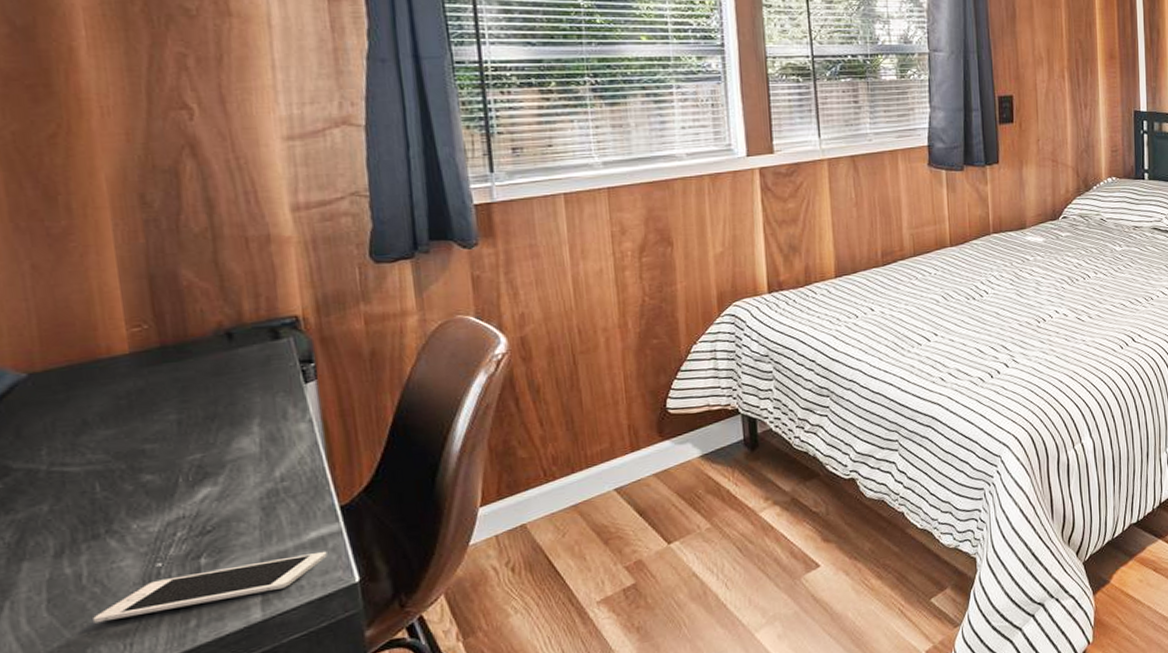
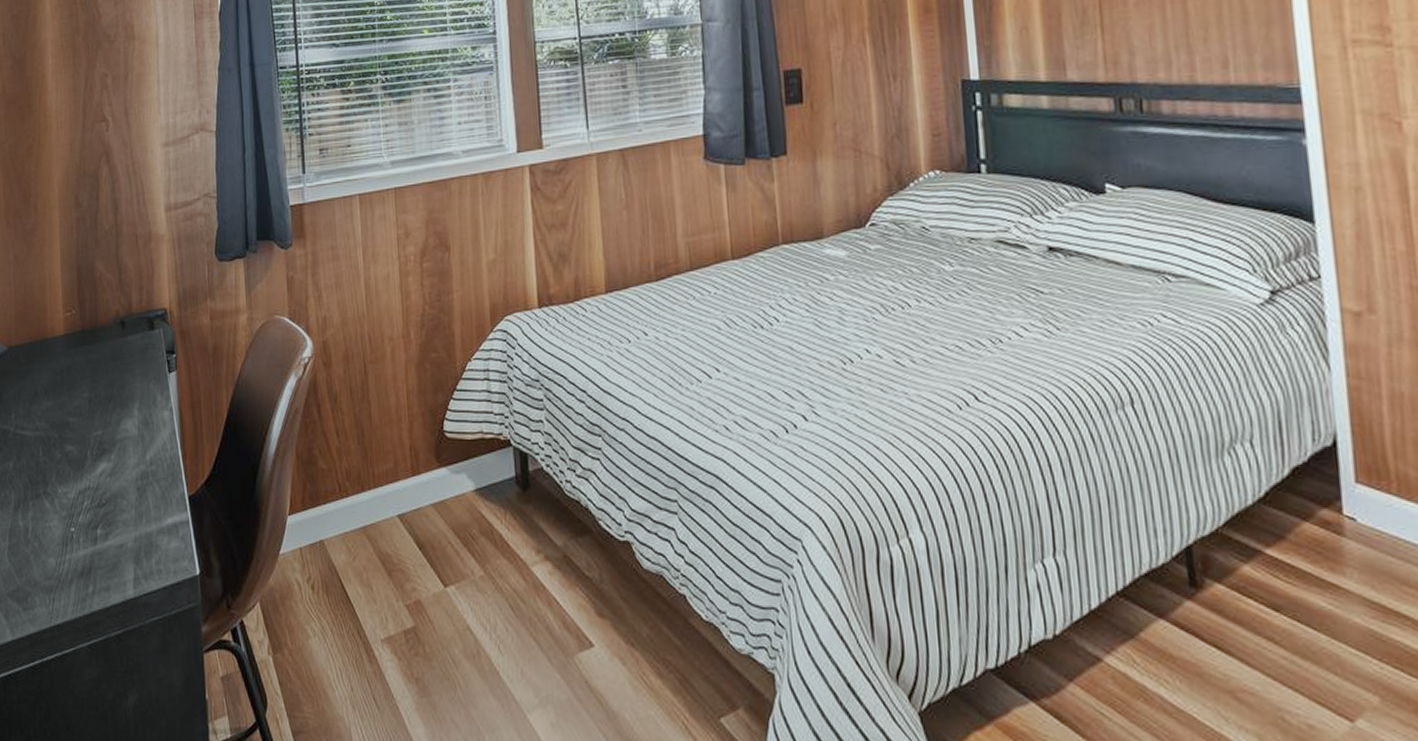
cell phone: present [93,551,327,623] -> none [33,538,178,575]

